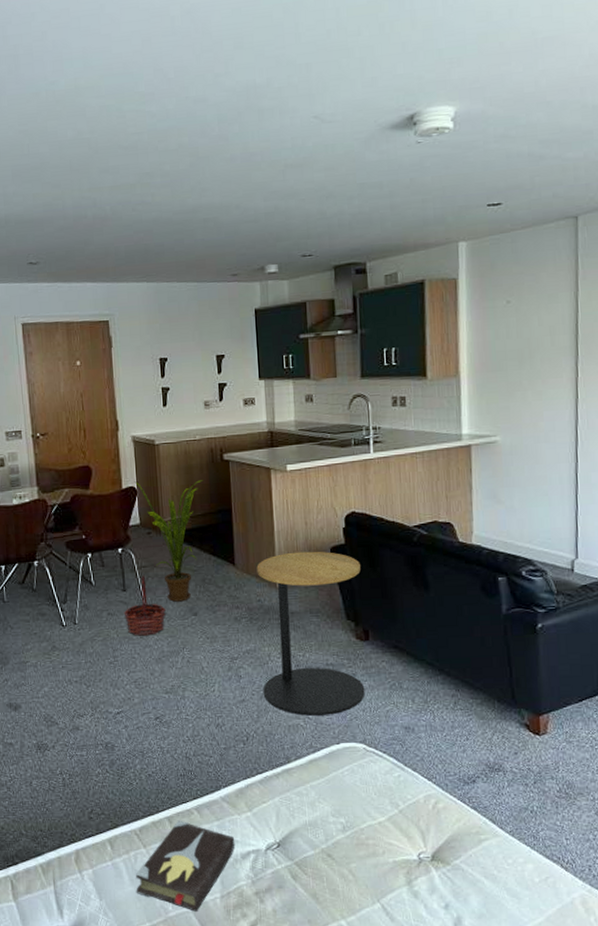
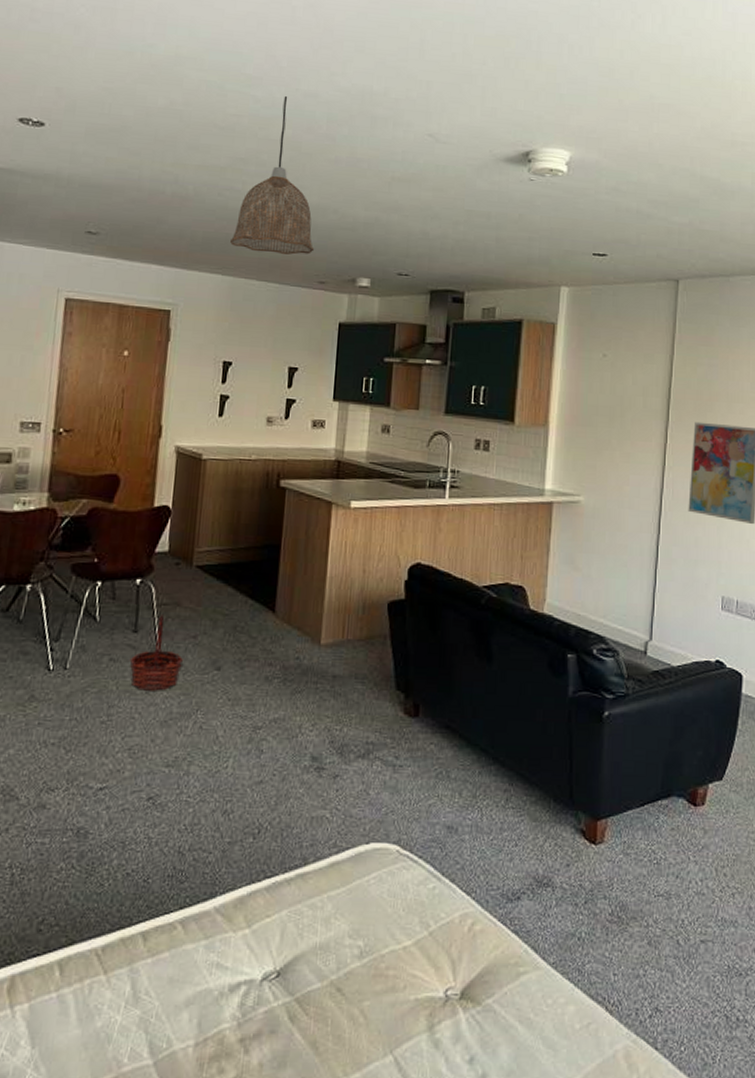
house plant: present [134,480,204,602] -> none [169,500,253,652]
hardback book: present [136,820,235,912] -> none [83,937,224,1065]
pendant lamp: none [149,105,224,257] -> present [230,95,315,255]
side table: present [256,551,365,716] -> none [286,603,419,807]

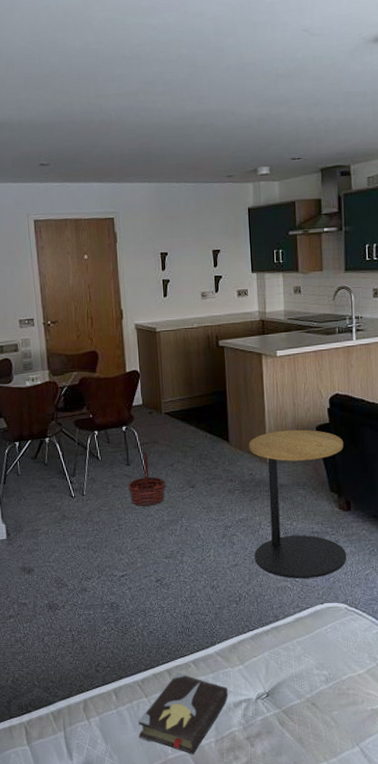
hardback book: none [83,937,224,1065] -> present [138,672,229,754]
pendant lamp: present [230,95,315,255] -> none [151,18,220,159]
side table: none [286,603,419,807] -> present [249,429,347,579]

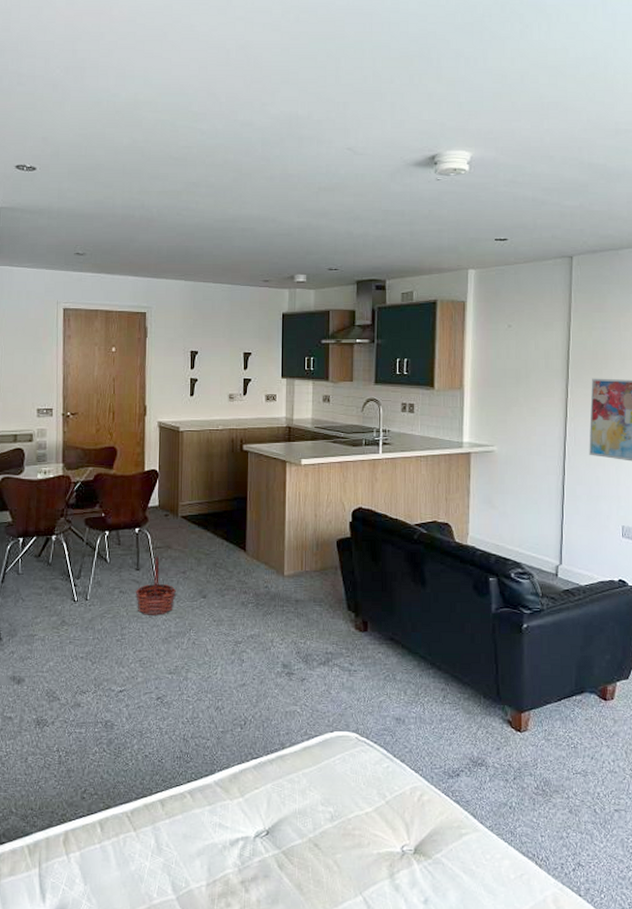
hardback book: present [138,672,229,754] -> none [122,803,225,900]
side table: present [249,429,347,579] -> none [263,542,363,703]

